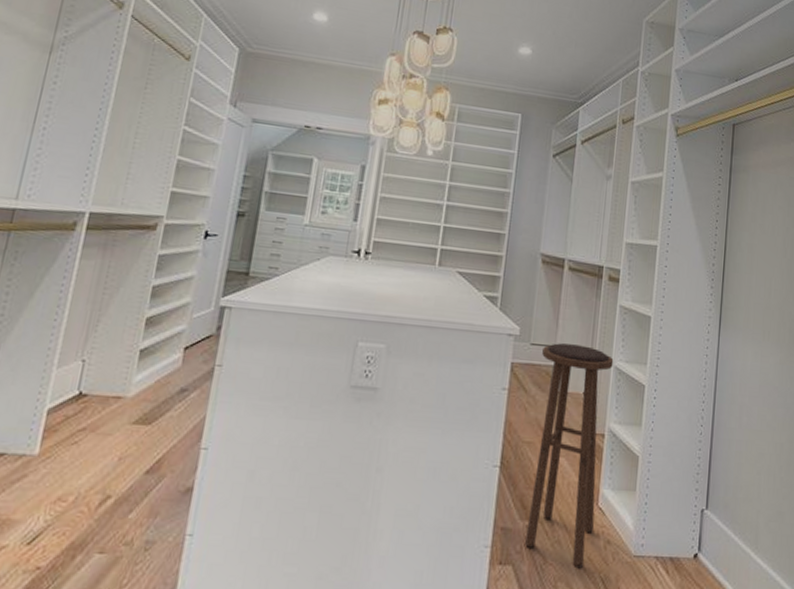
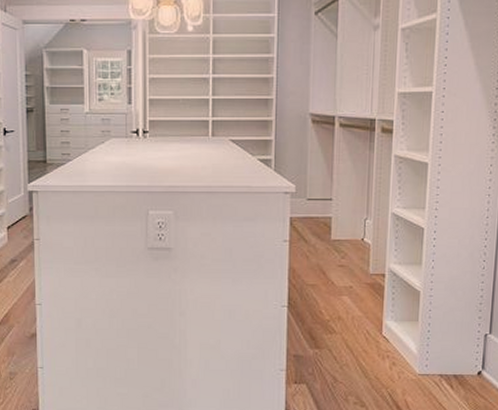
stool: present [525,343,614,569] -> none [316,196,391,386]

